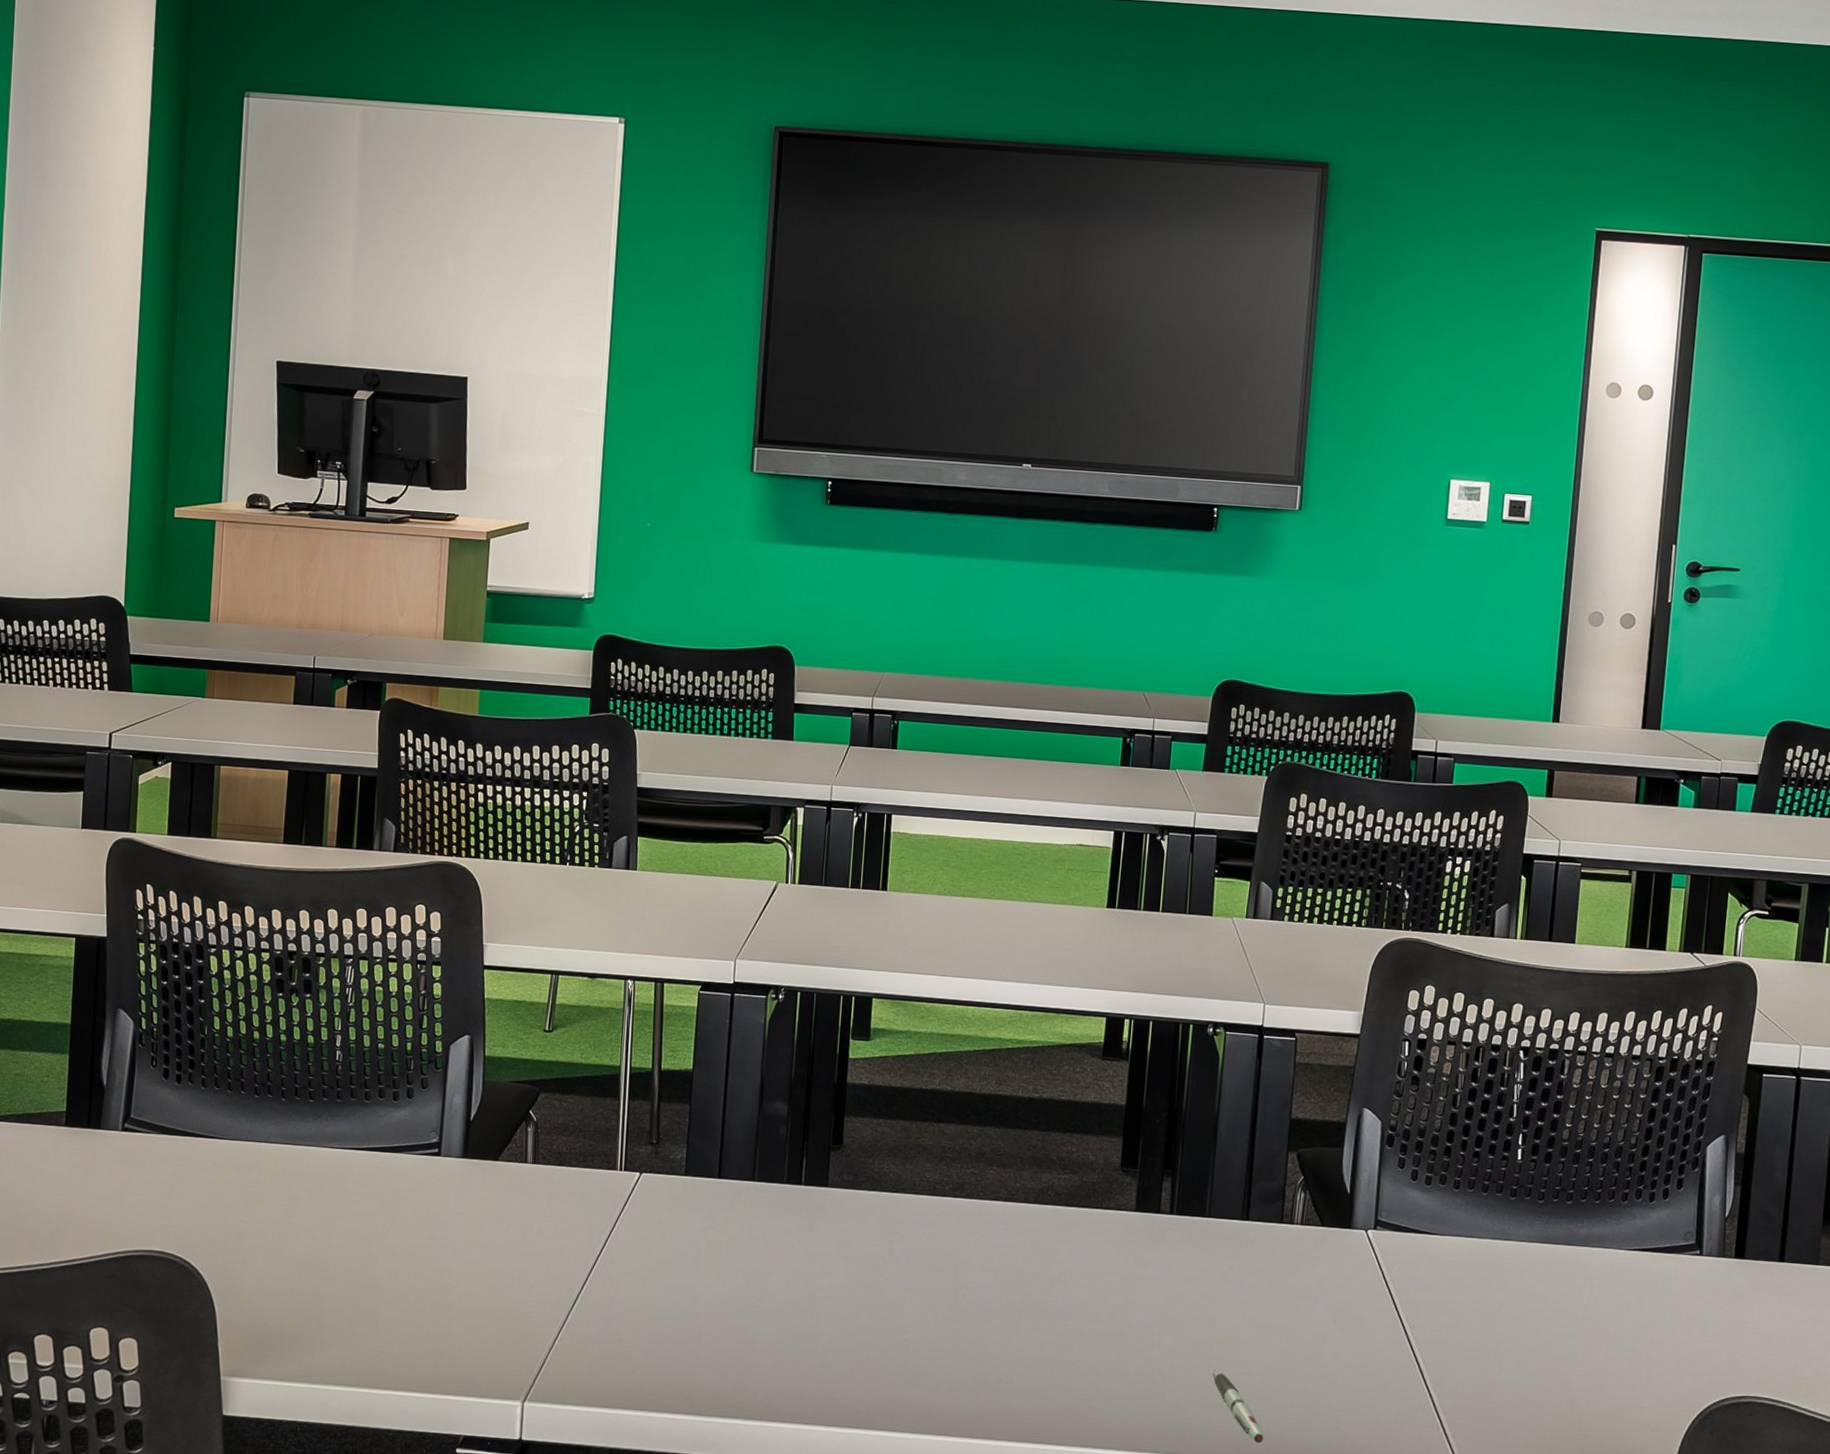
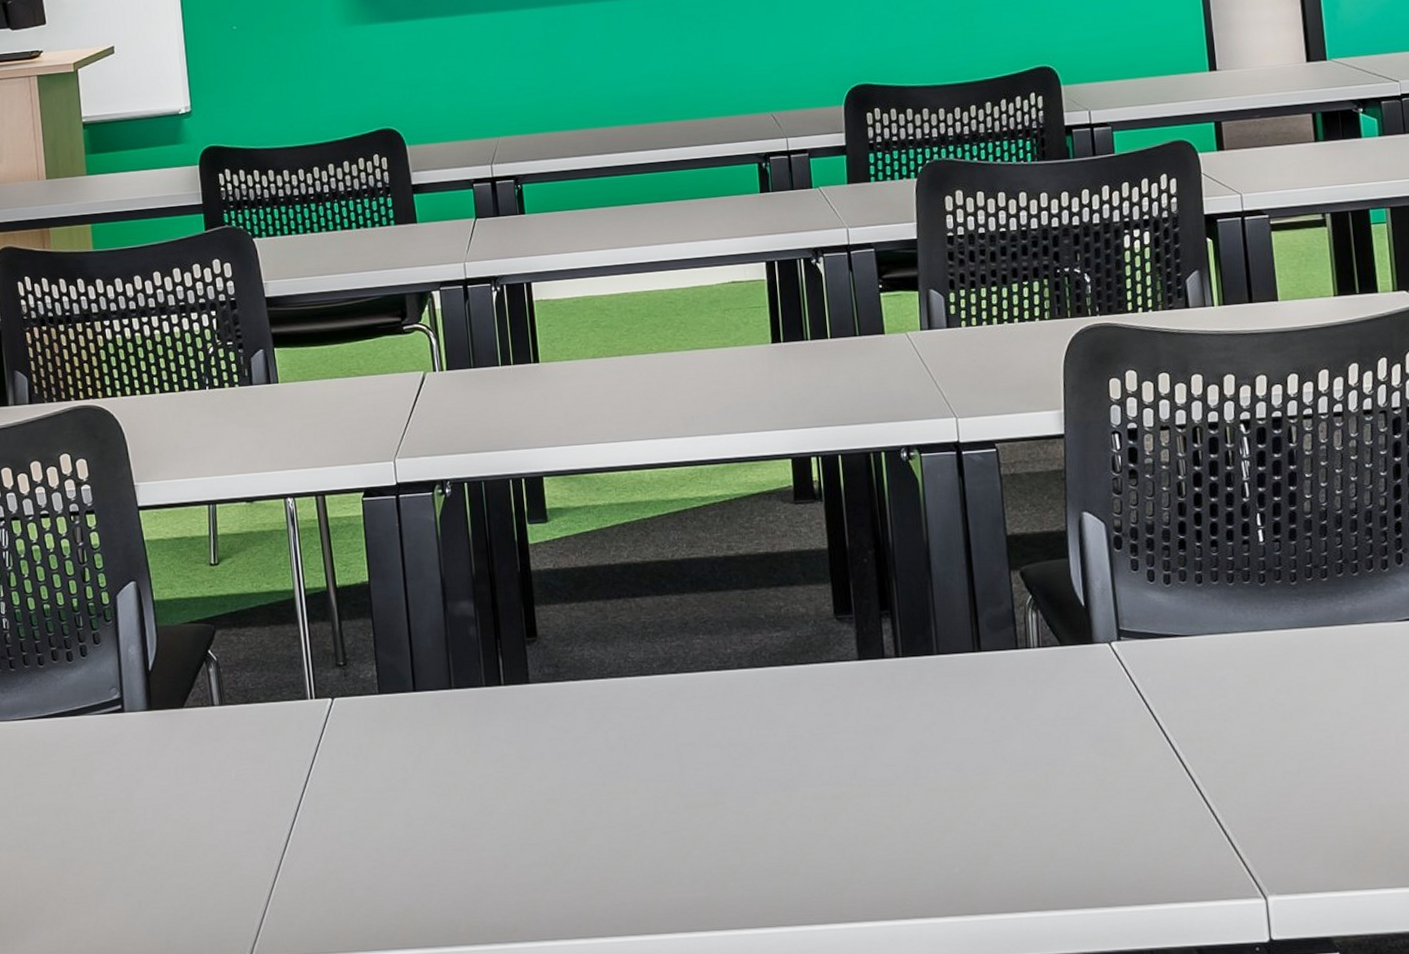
pen: present [1213,1370,1265,1444] -> none [972,818,1041,892]

